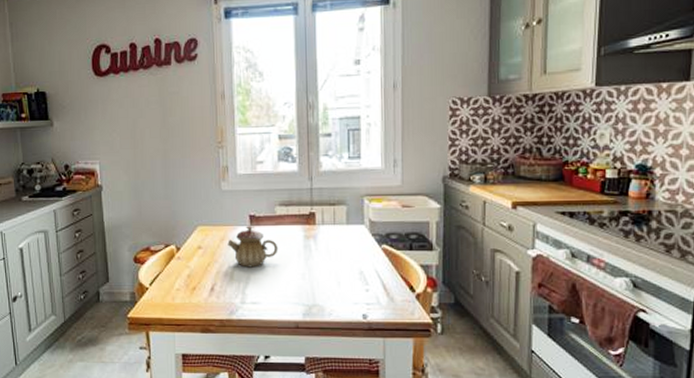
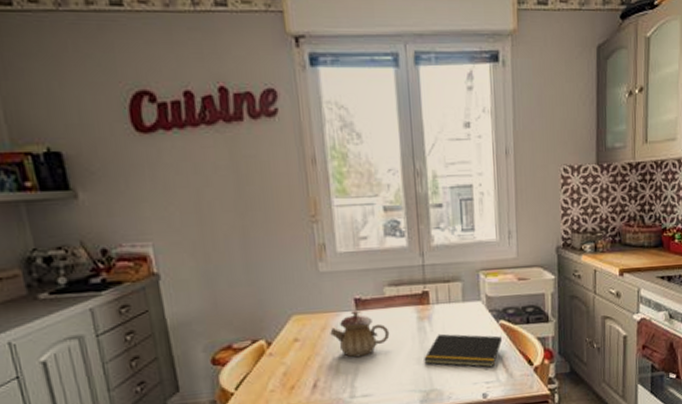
notepad: none [308,253,385,289] -> present [424,334,503,368]

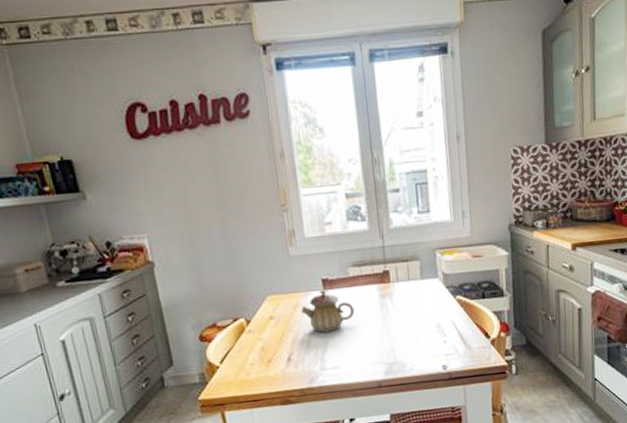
notepad: present [424,334,503,368] -> none [386,309,460,341]

